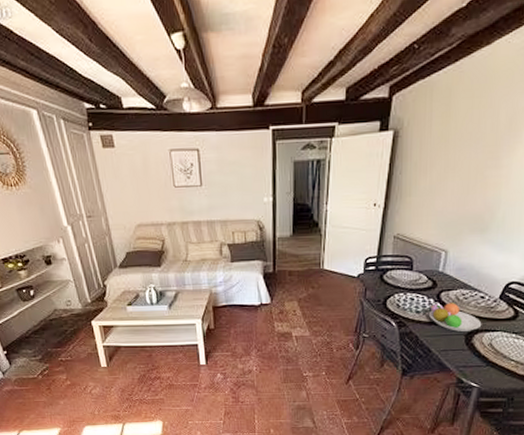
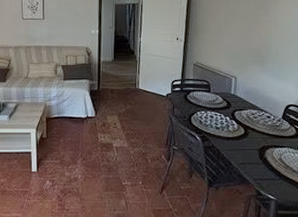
fruit bowl: present [429,303,482,331] -> none [227,121,271,146]

